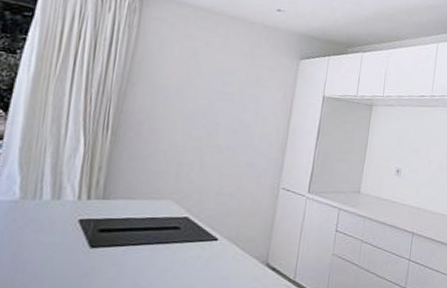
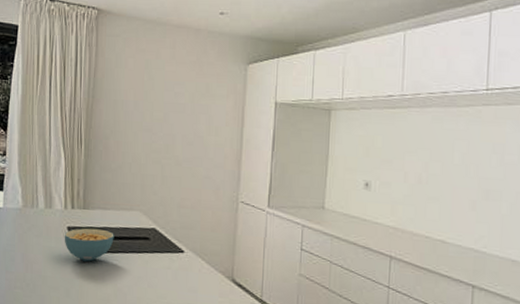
cereal bowl: none [73,220,138,257] -> present [64,228,114,262]

